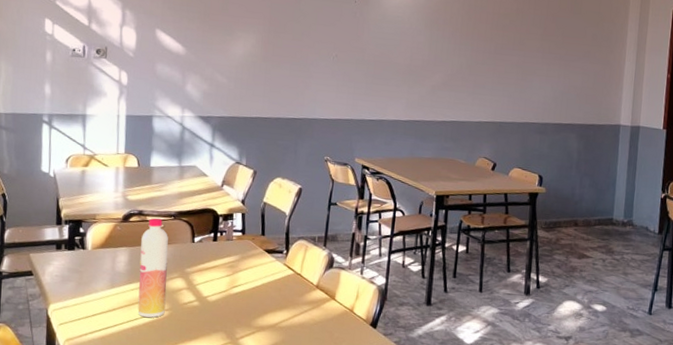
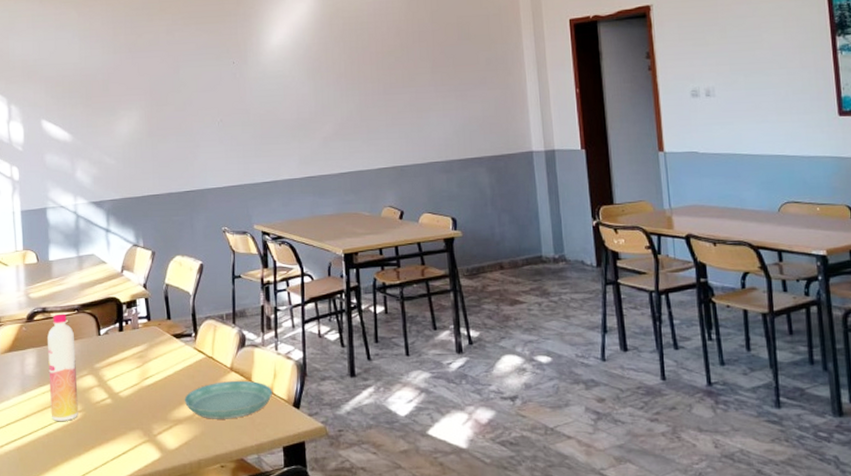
saucer: none [269,297,353,331] -> present [184,380,272,419]

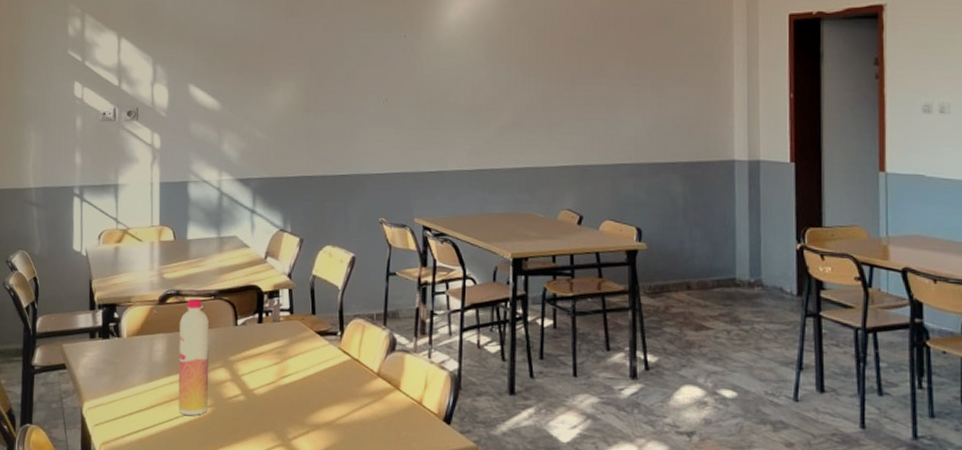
saucer: present [184,380,272,419] -> none [324,387,421,429]

